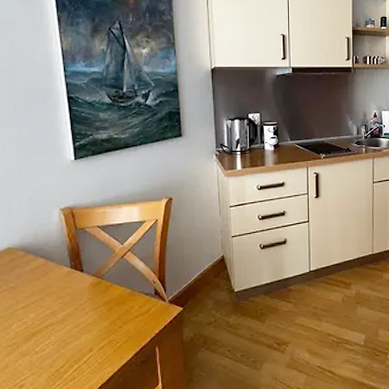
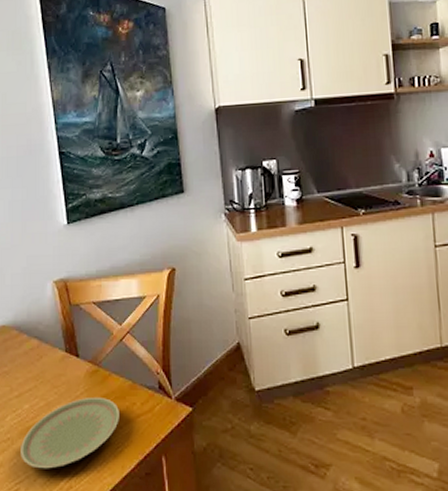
plate: none [26,303,119,366] -> present [21,396,119,469]

